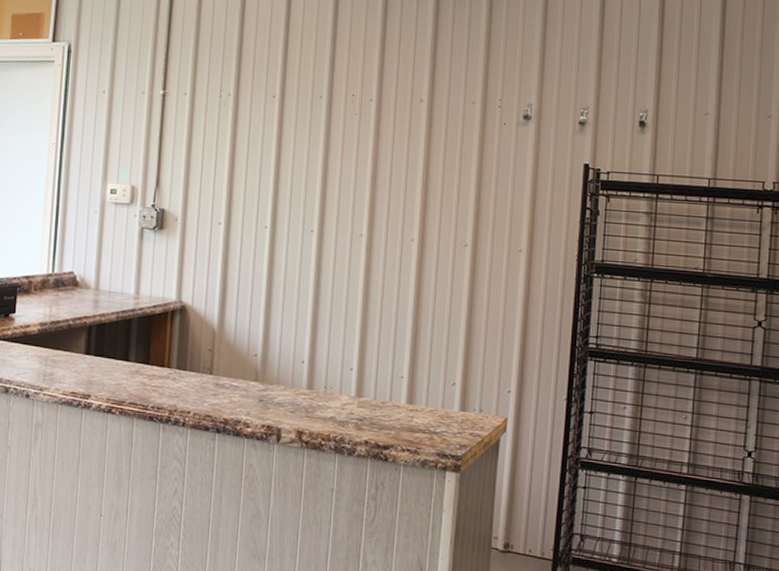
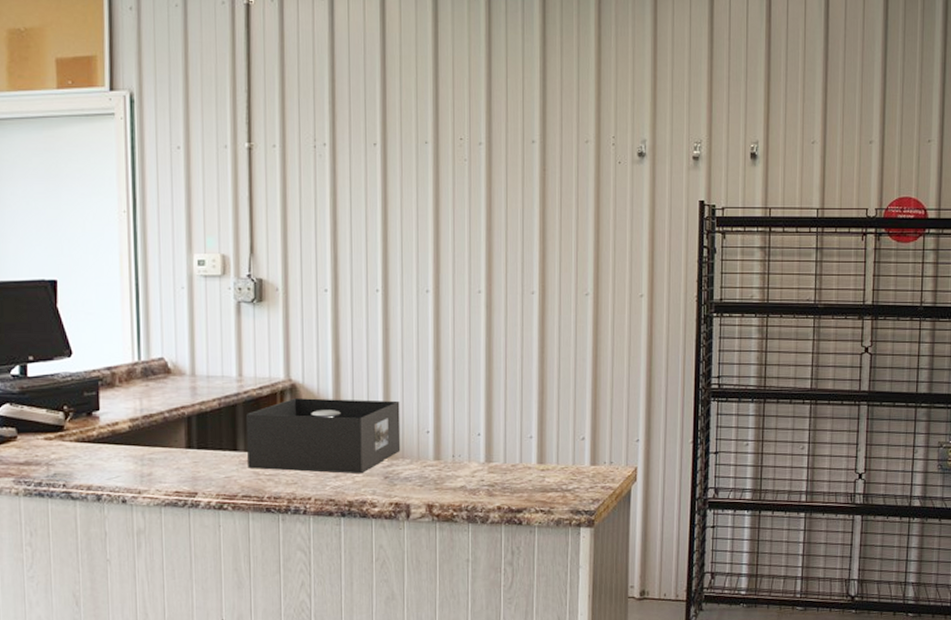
display box: none [137,319,279,394] -> present [245,398,401,473]

